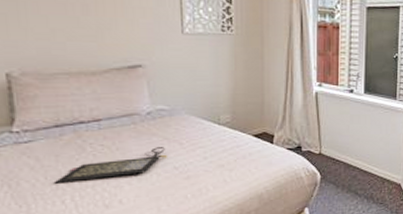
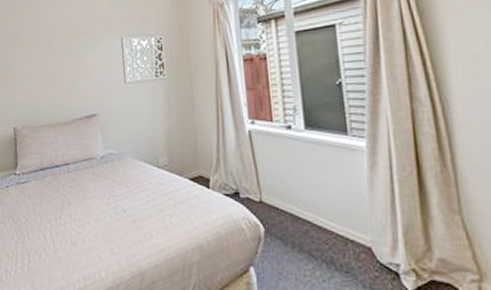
clutch bag: present [53,147,168,184] -> none [39,189,118,220]

